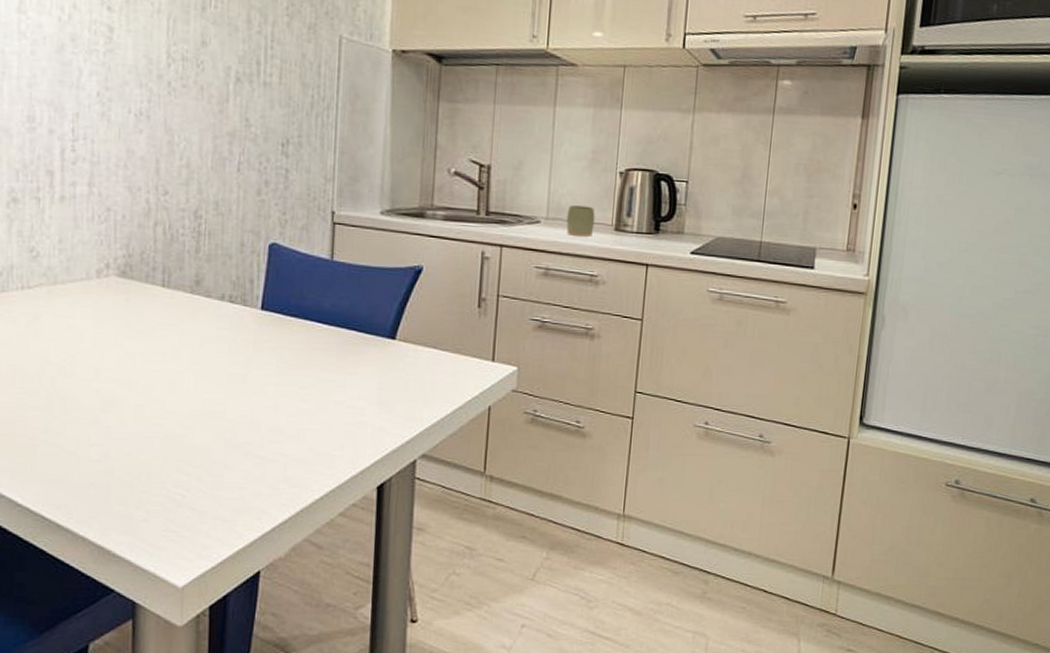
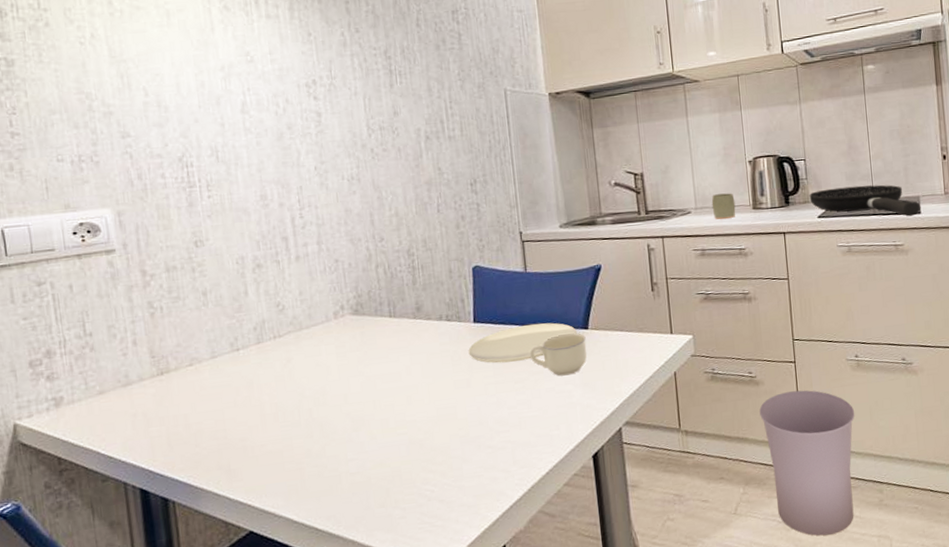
plate: none [249,322,381,363] -> present [468,322,577,364]
cup: none [321,341,391,389] -> present [529,333,587,376]
waste bin: none [581,451,693,621] -> present [759,390,855,536]
frying pan: none [684,221,816,270] -> present [809,185,921,216]

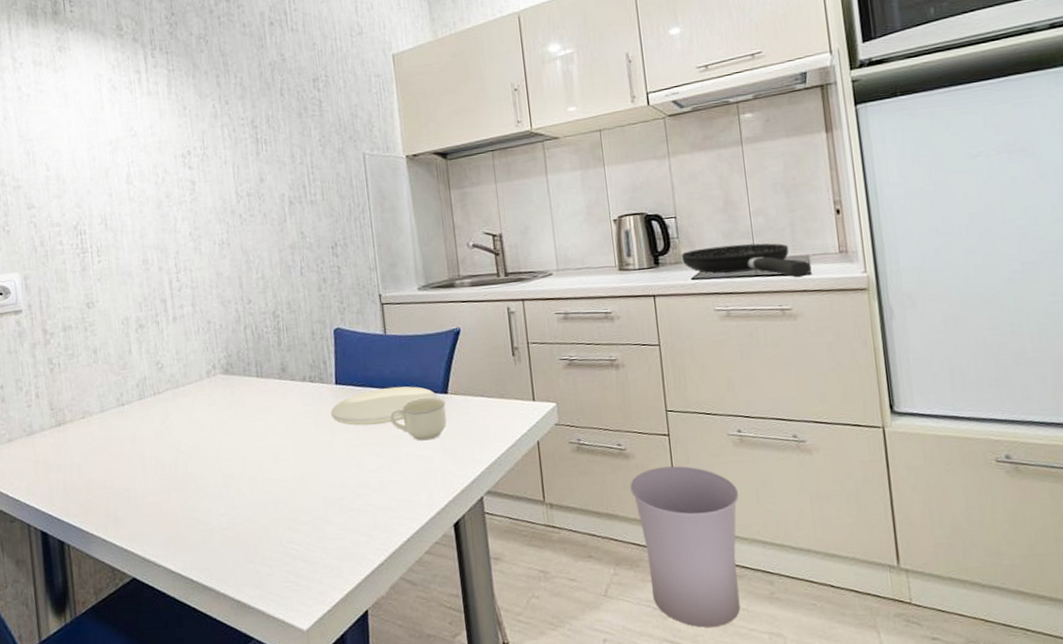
mug: present [711,193,736,219] -> none [574,253,601,281]

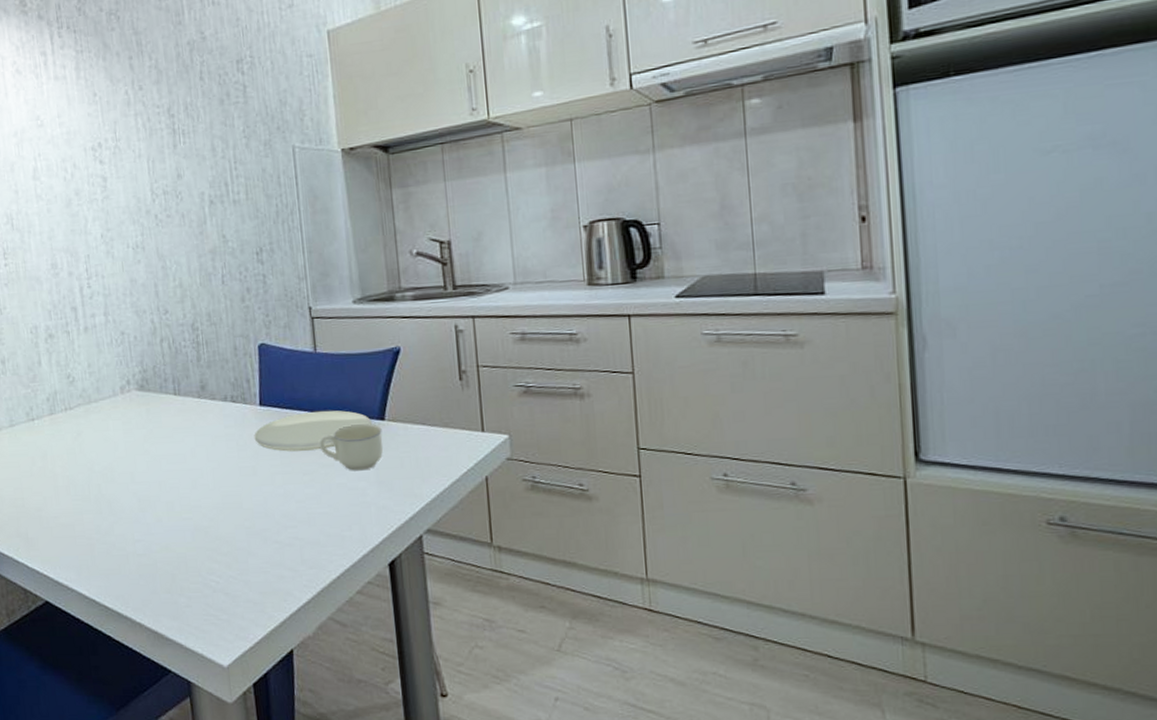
waste bin: present [630,466,741,628] -> none [592,511,722,693]
frying pan: present [681,243,812,278] -> none [664,256,826,298]

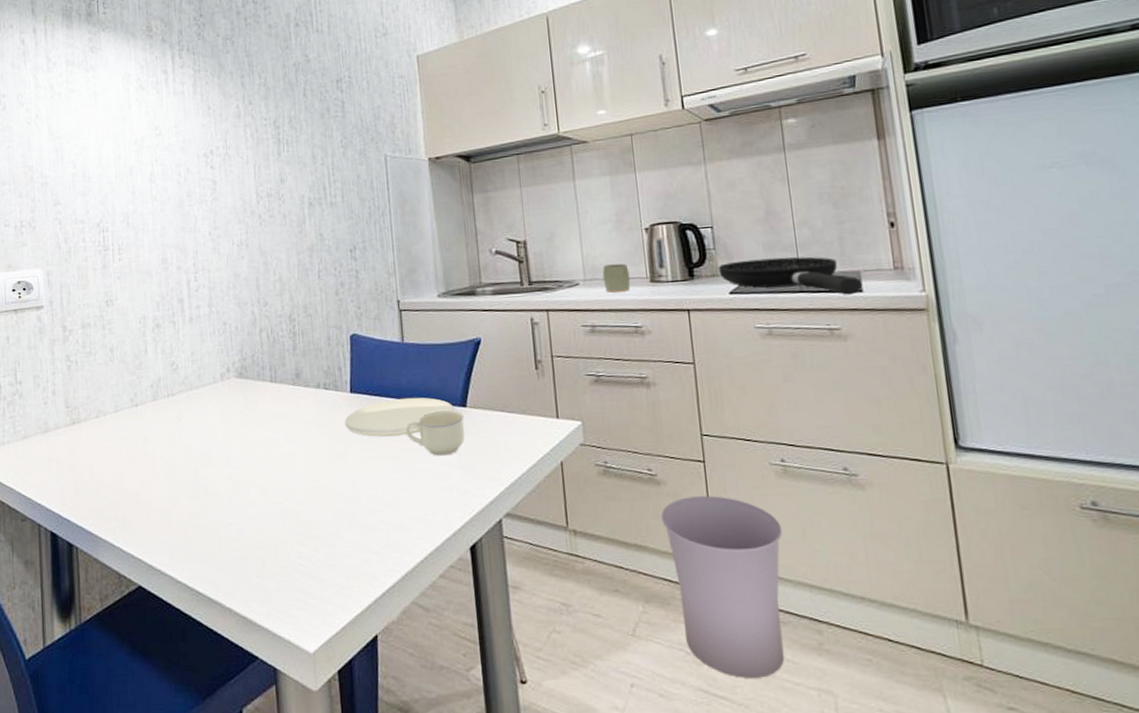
mug: none [534,265,566,297] -> present [602,263,631,293]
waste bin: none [592,511,722,693] -> present [661,496,785,678]
frying pan: none [664,256,826,298] -> present [718,256,863,295]

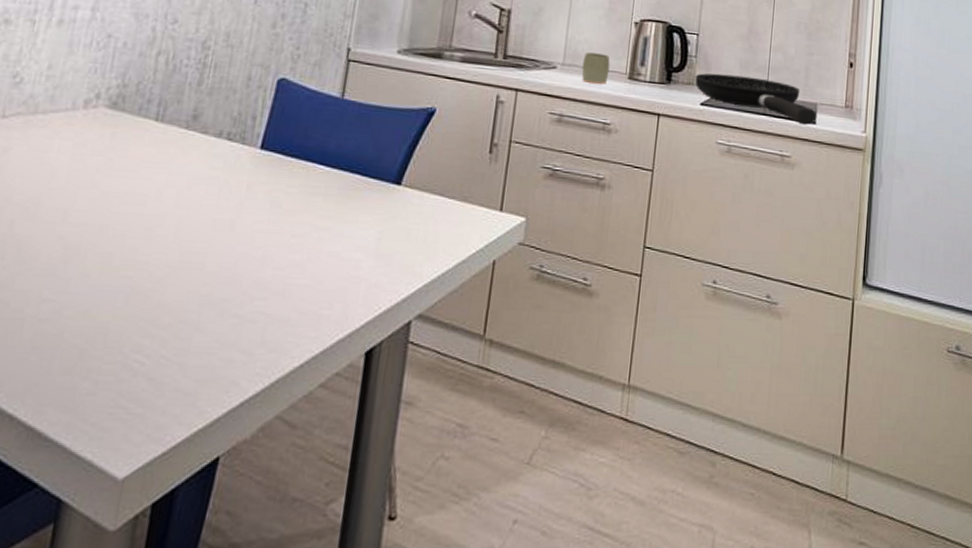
plate: present [344,397,454,437] -> none [242,164,386,210]
cup: present [405,410,466,456] -> none [318,185,395,240]
waste bin: present [661,496,785,678] -> none [582,312,701,513]

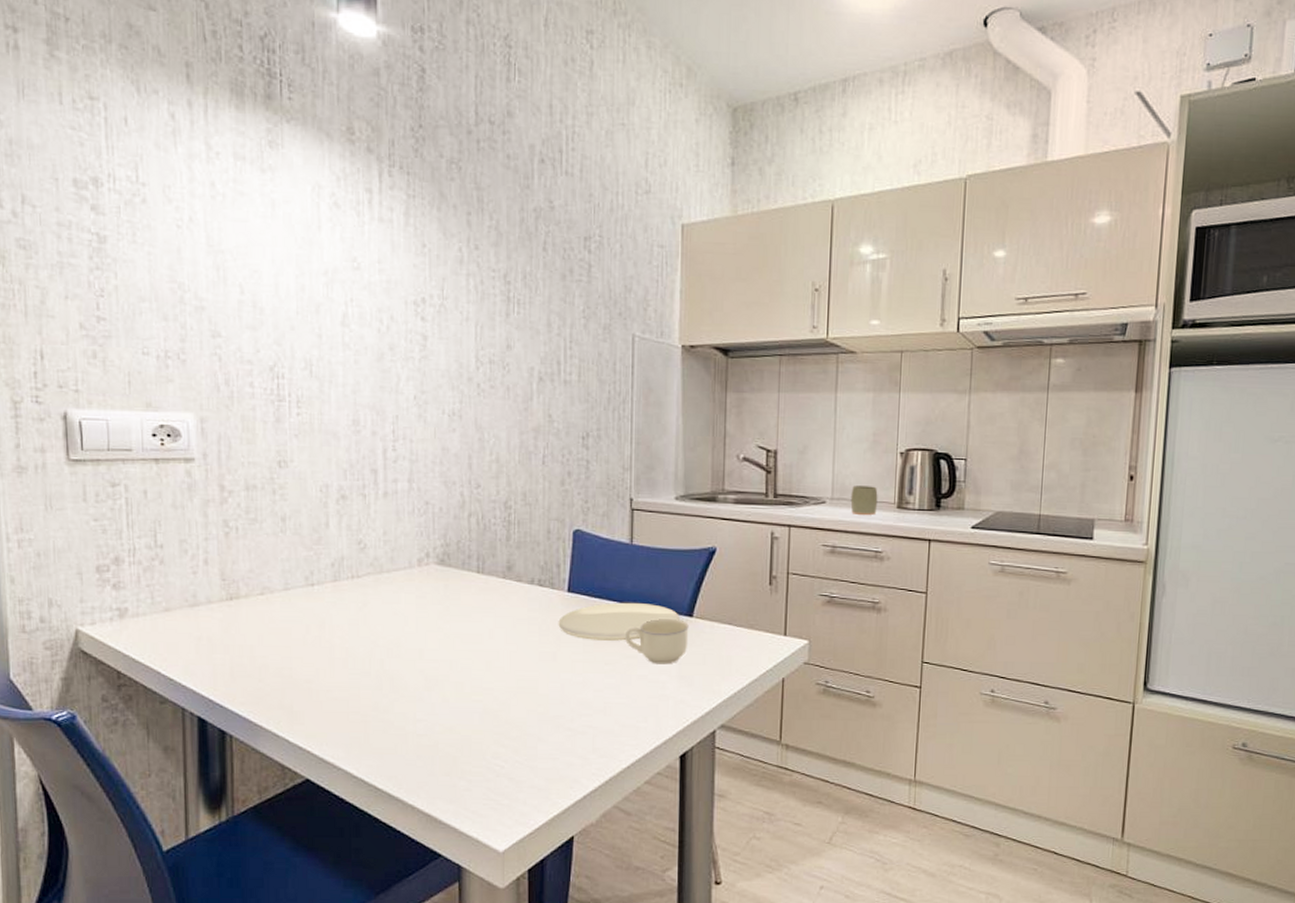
plate: none [242,164,386,210] -> present [558,602,679,641]
cup: none [318,185,395,240] -> present [624,619,689,665]
frying pan: present [694,73,817,125] -> none [964,496,1095,541]

